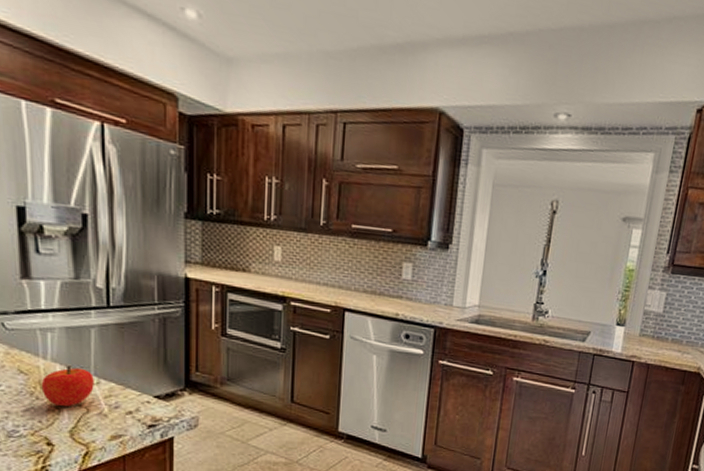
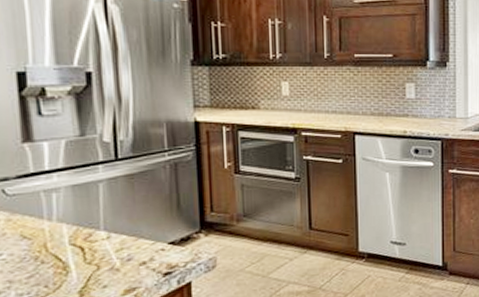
fruit: present [41,365,94,407] -> none [46,224,105,268]

